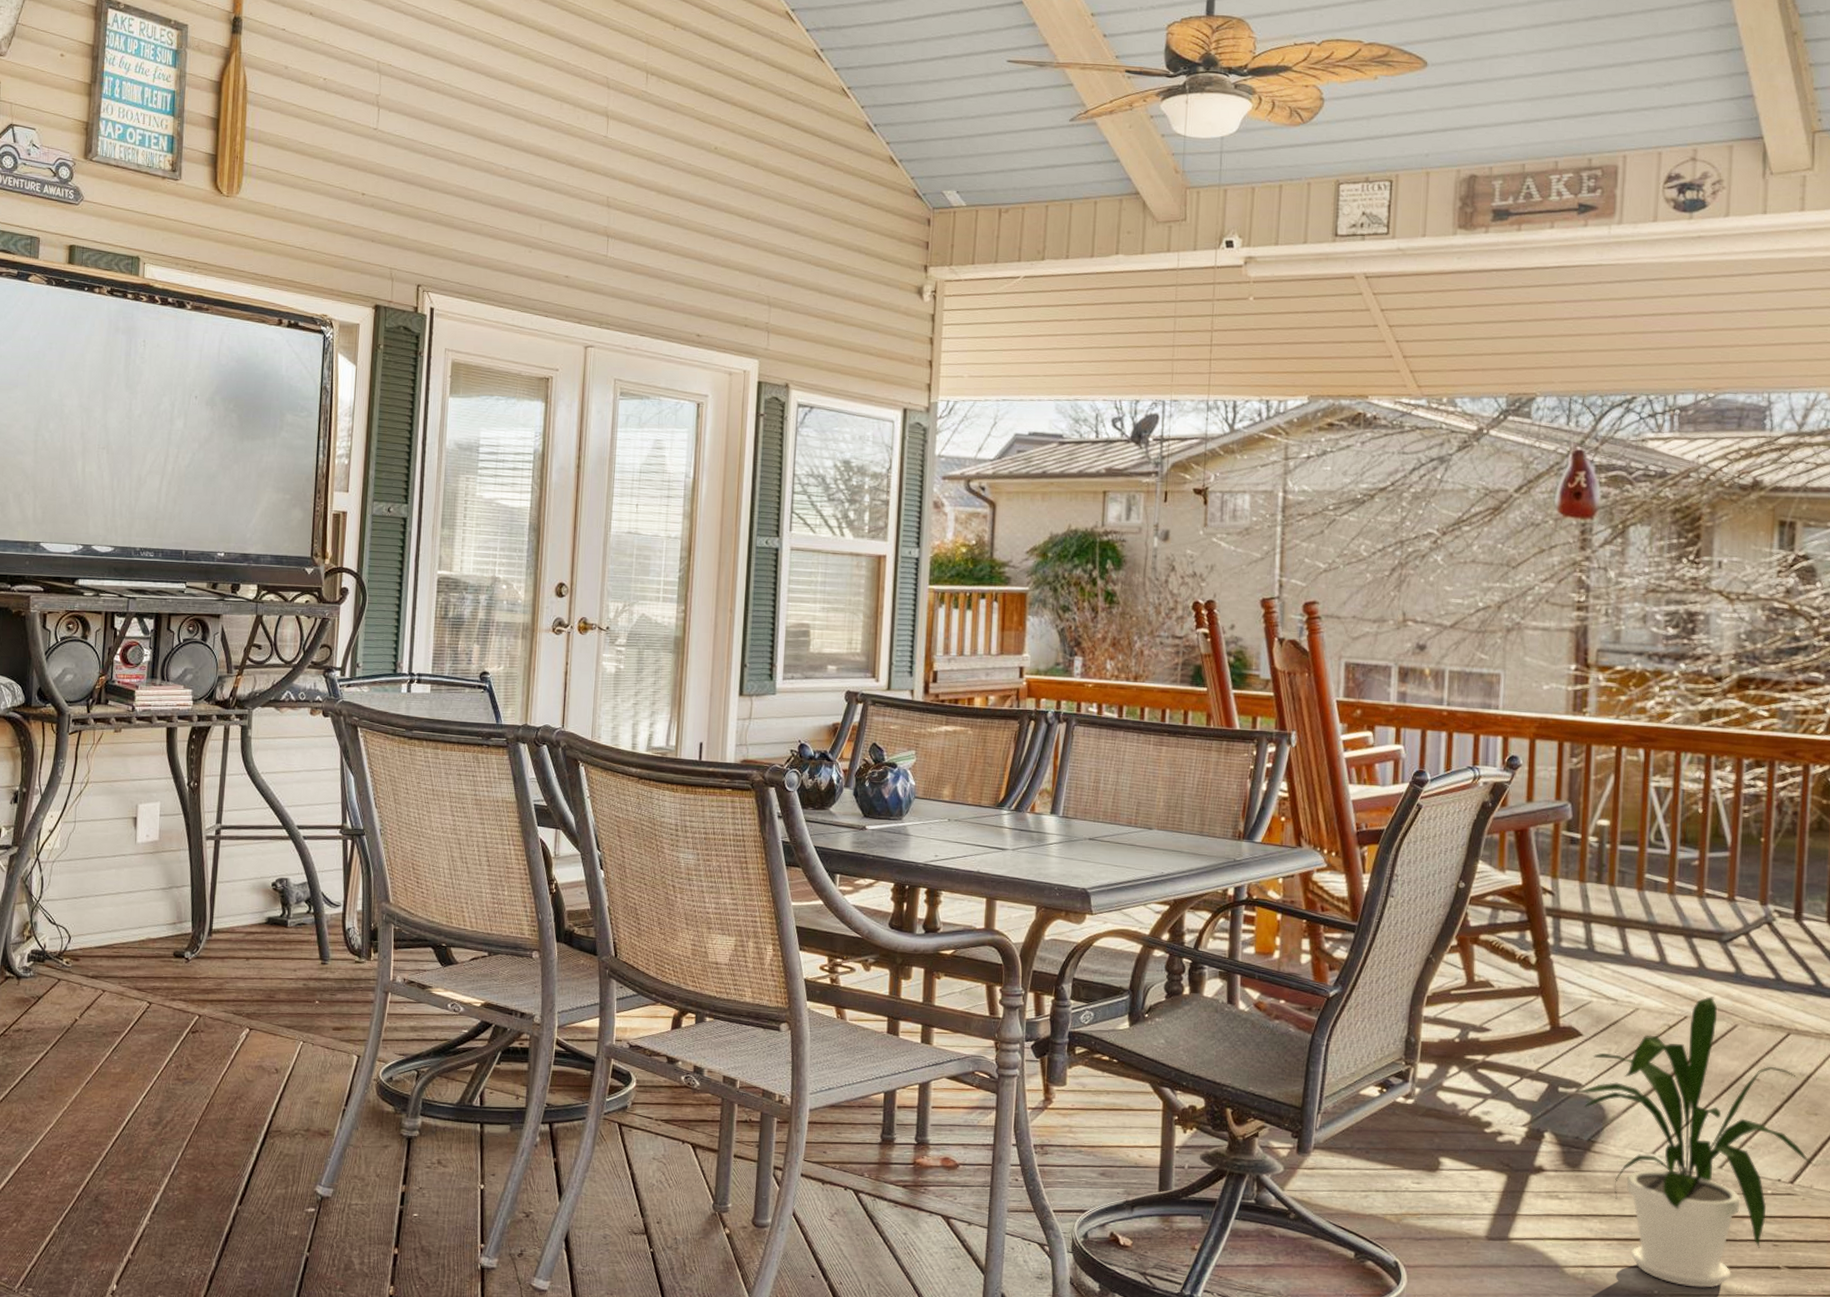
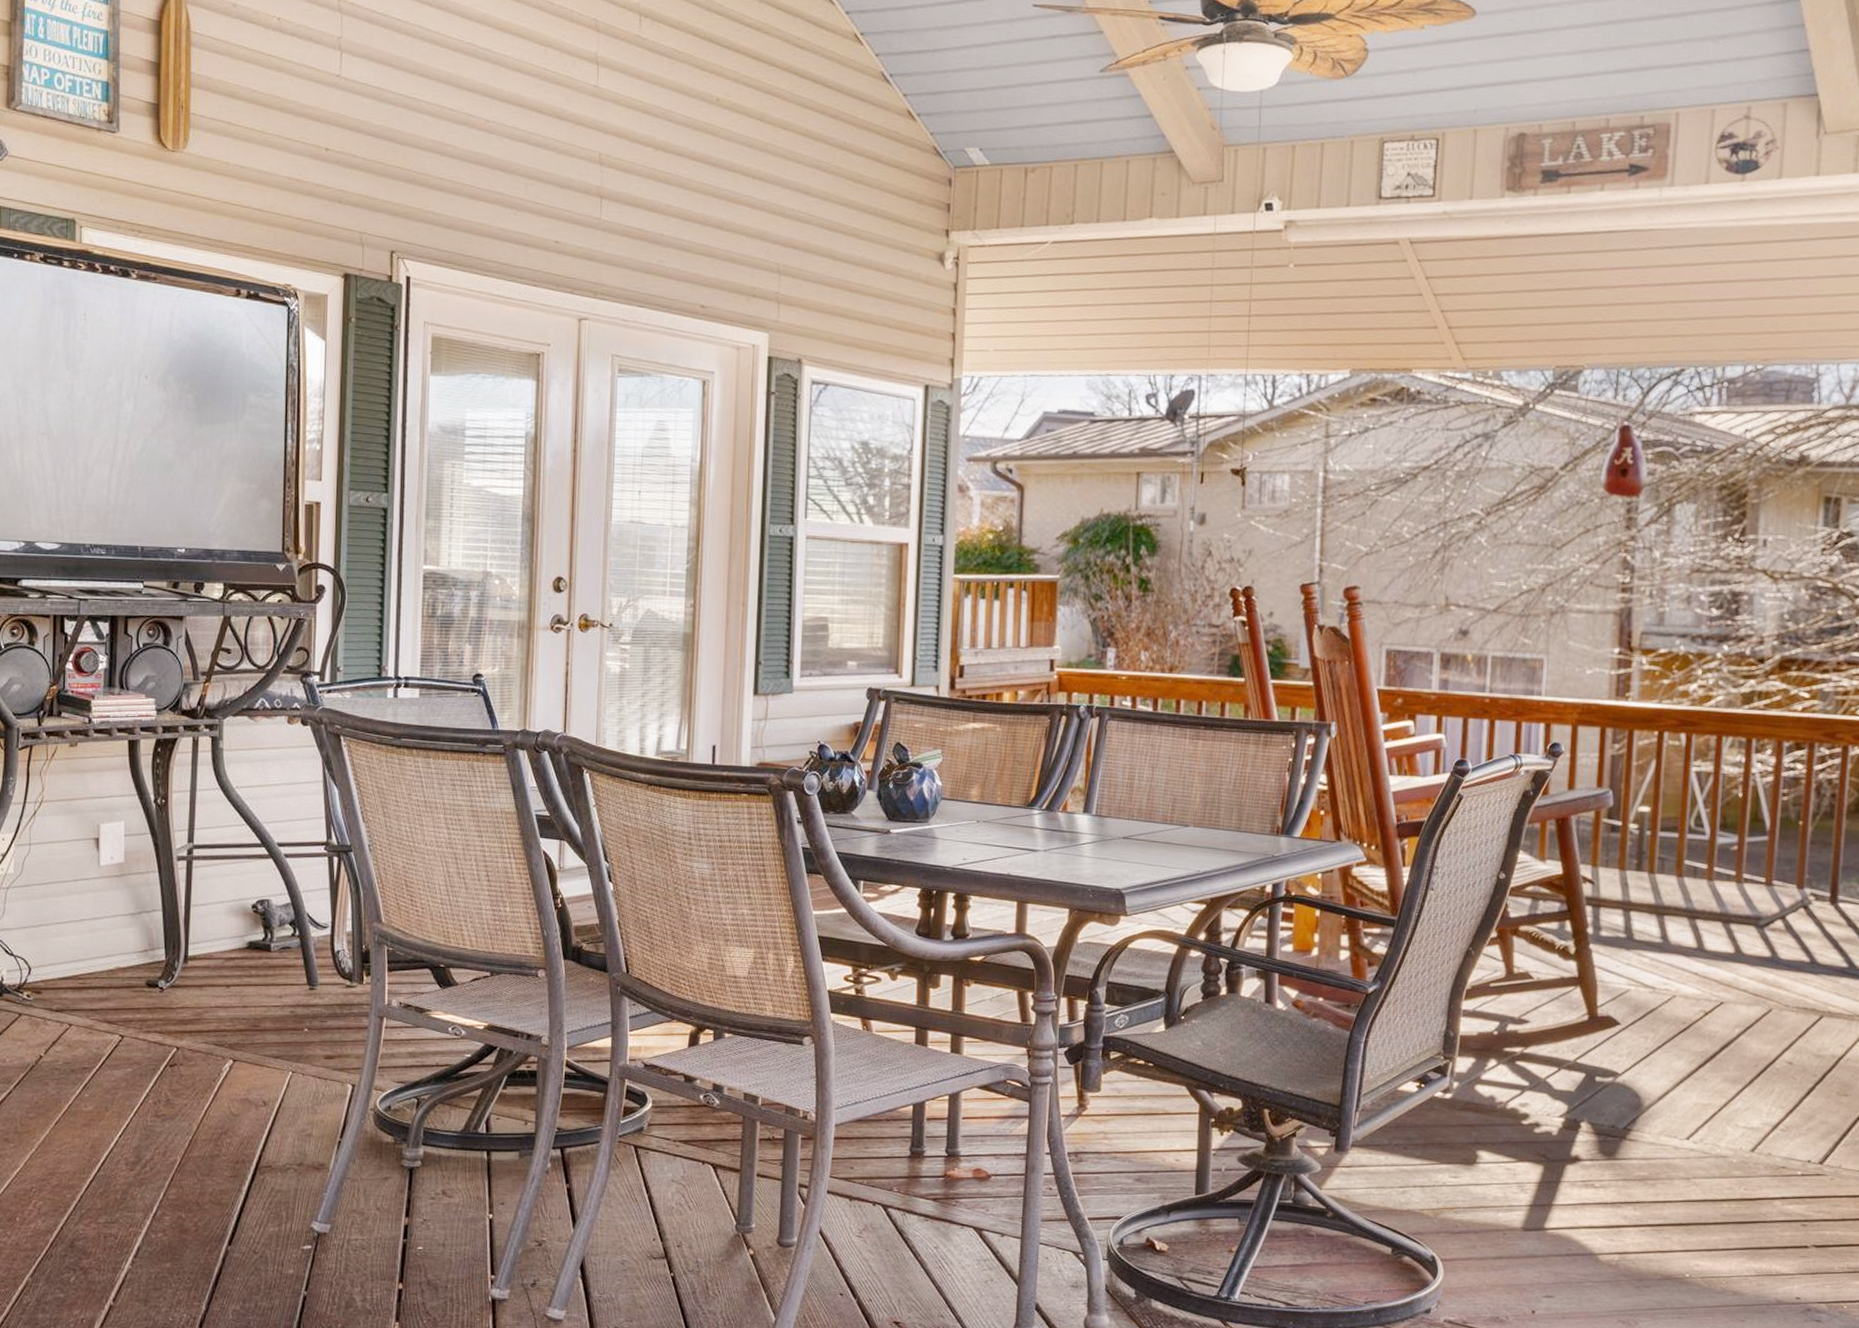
house plant: present [1575,996,1815,1288] -> none [1612,982,1844,1270]

